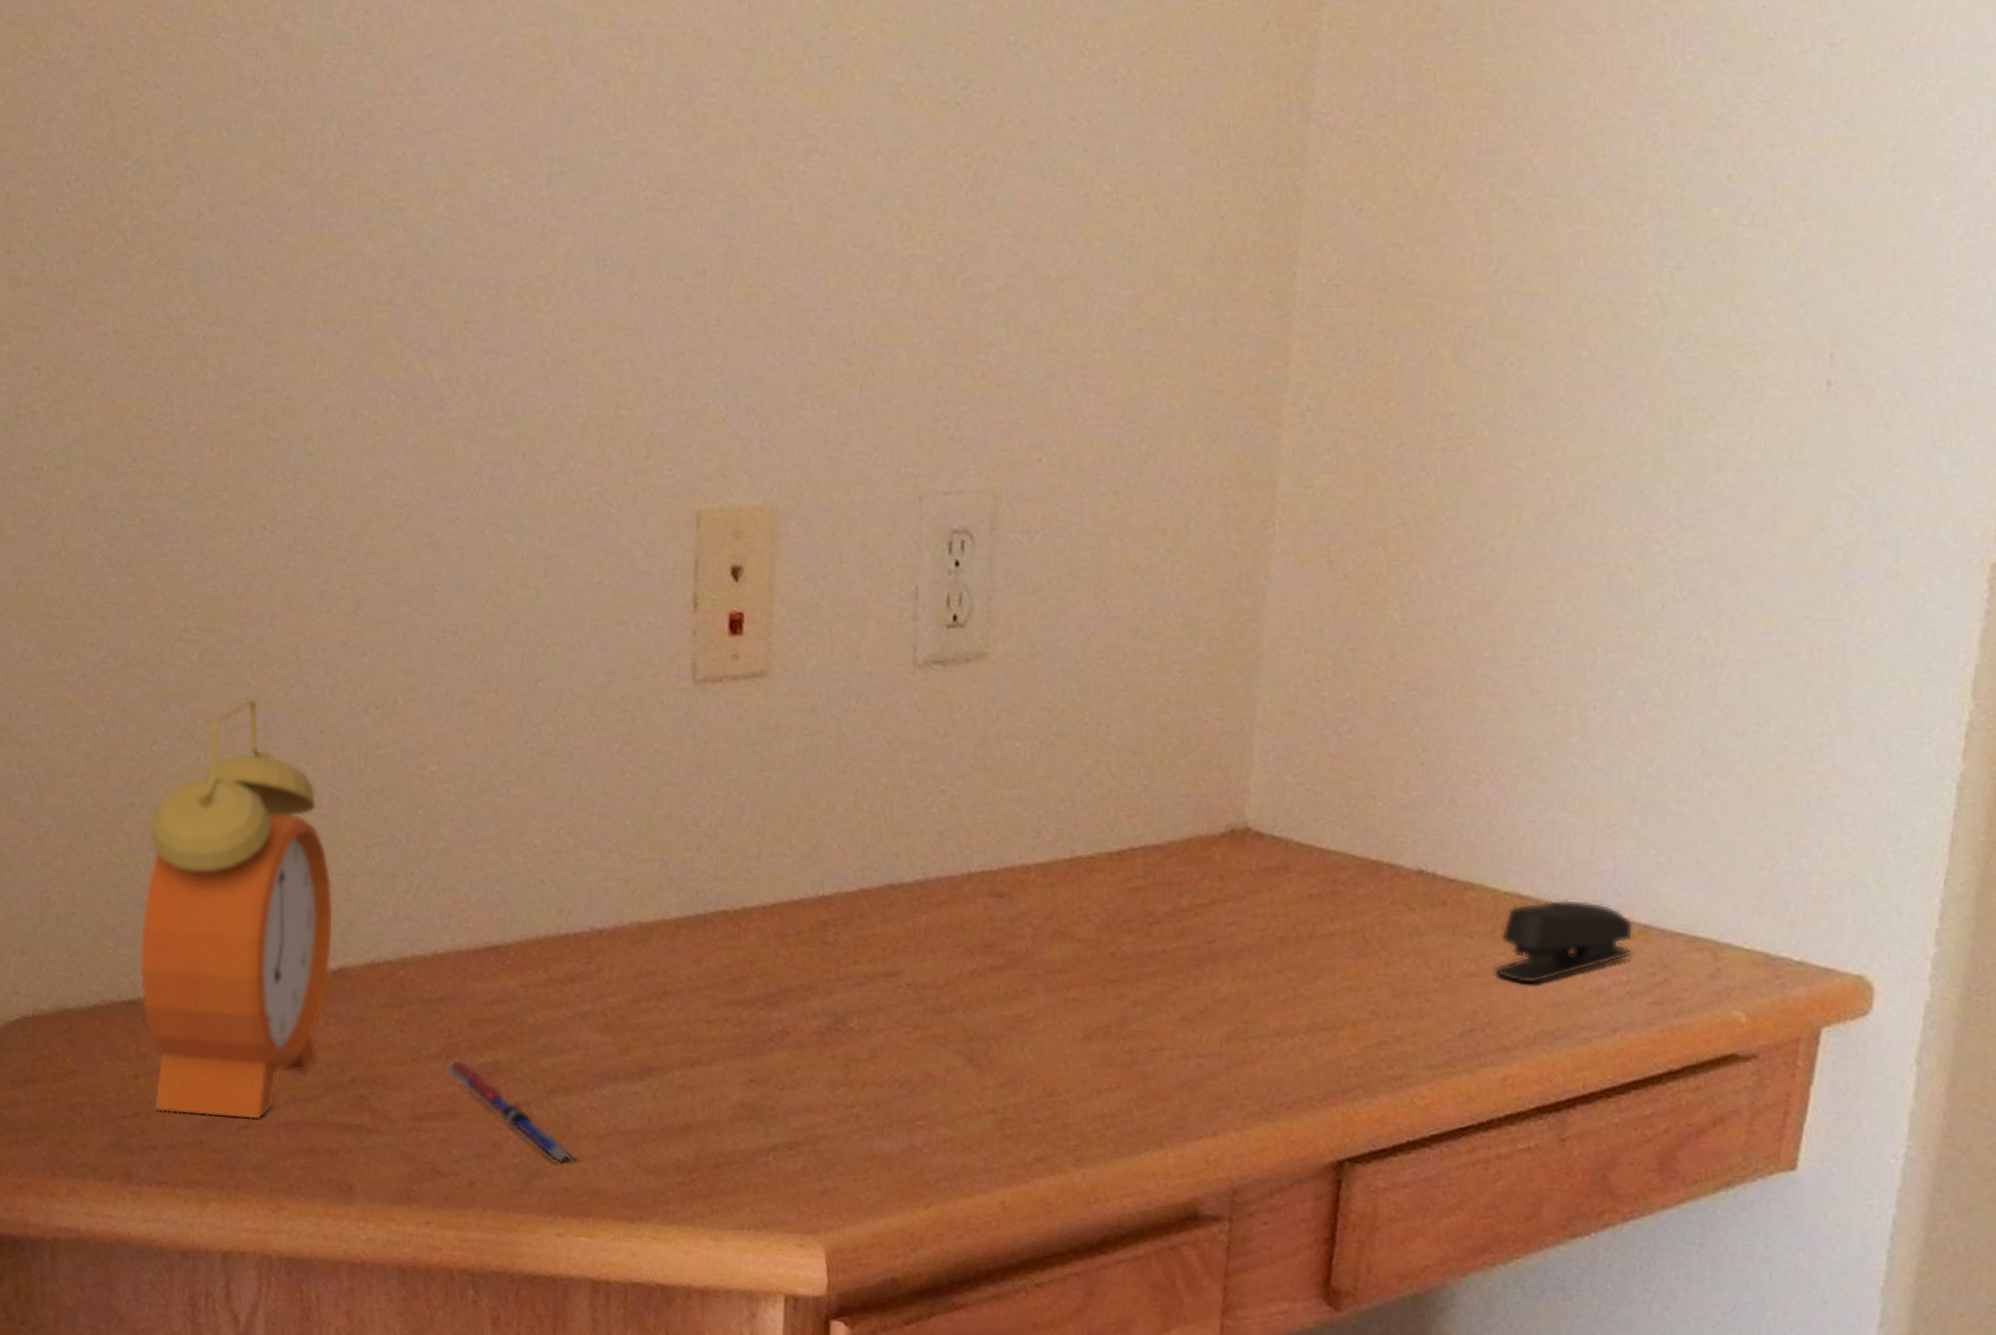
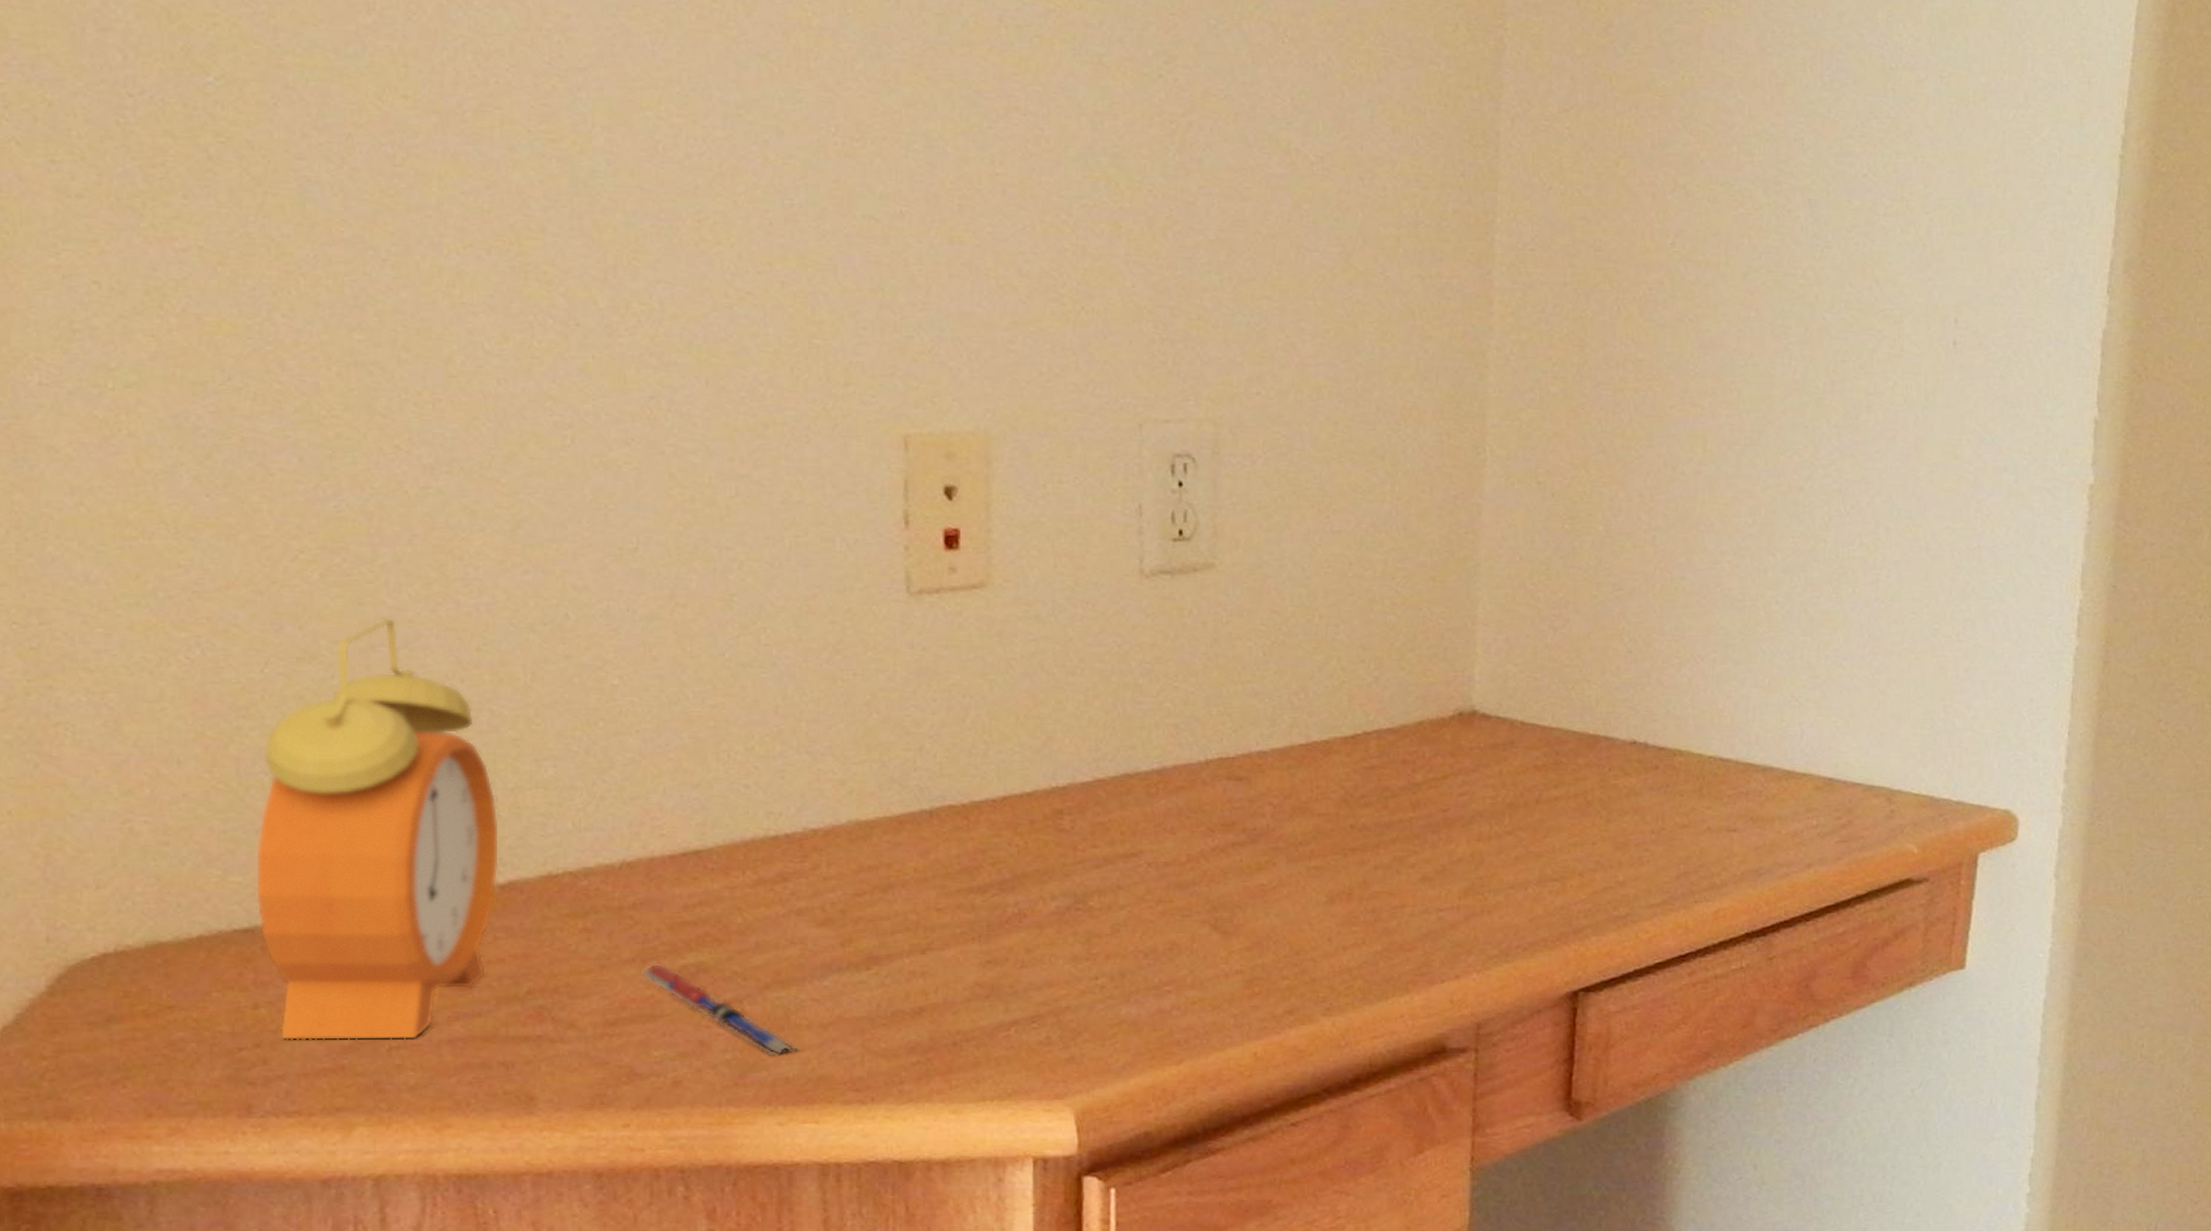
stapler: present [1494,899,1634,984] -> none [1703,760,1821,832]

